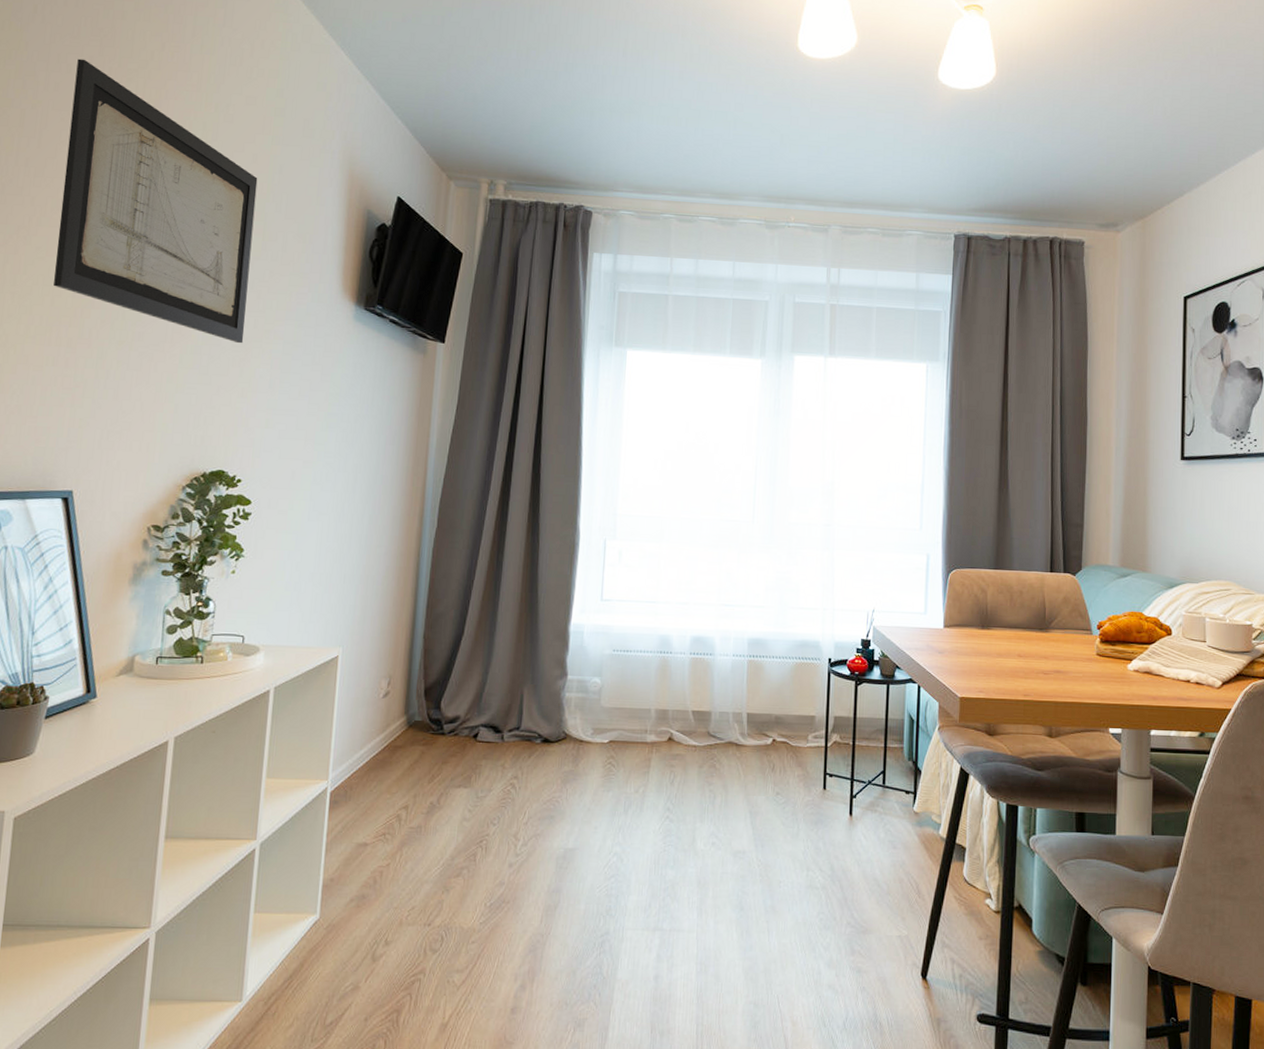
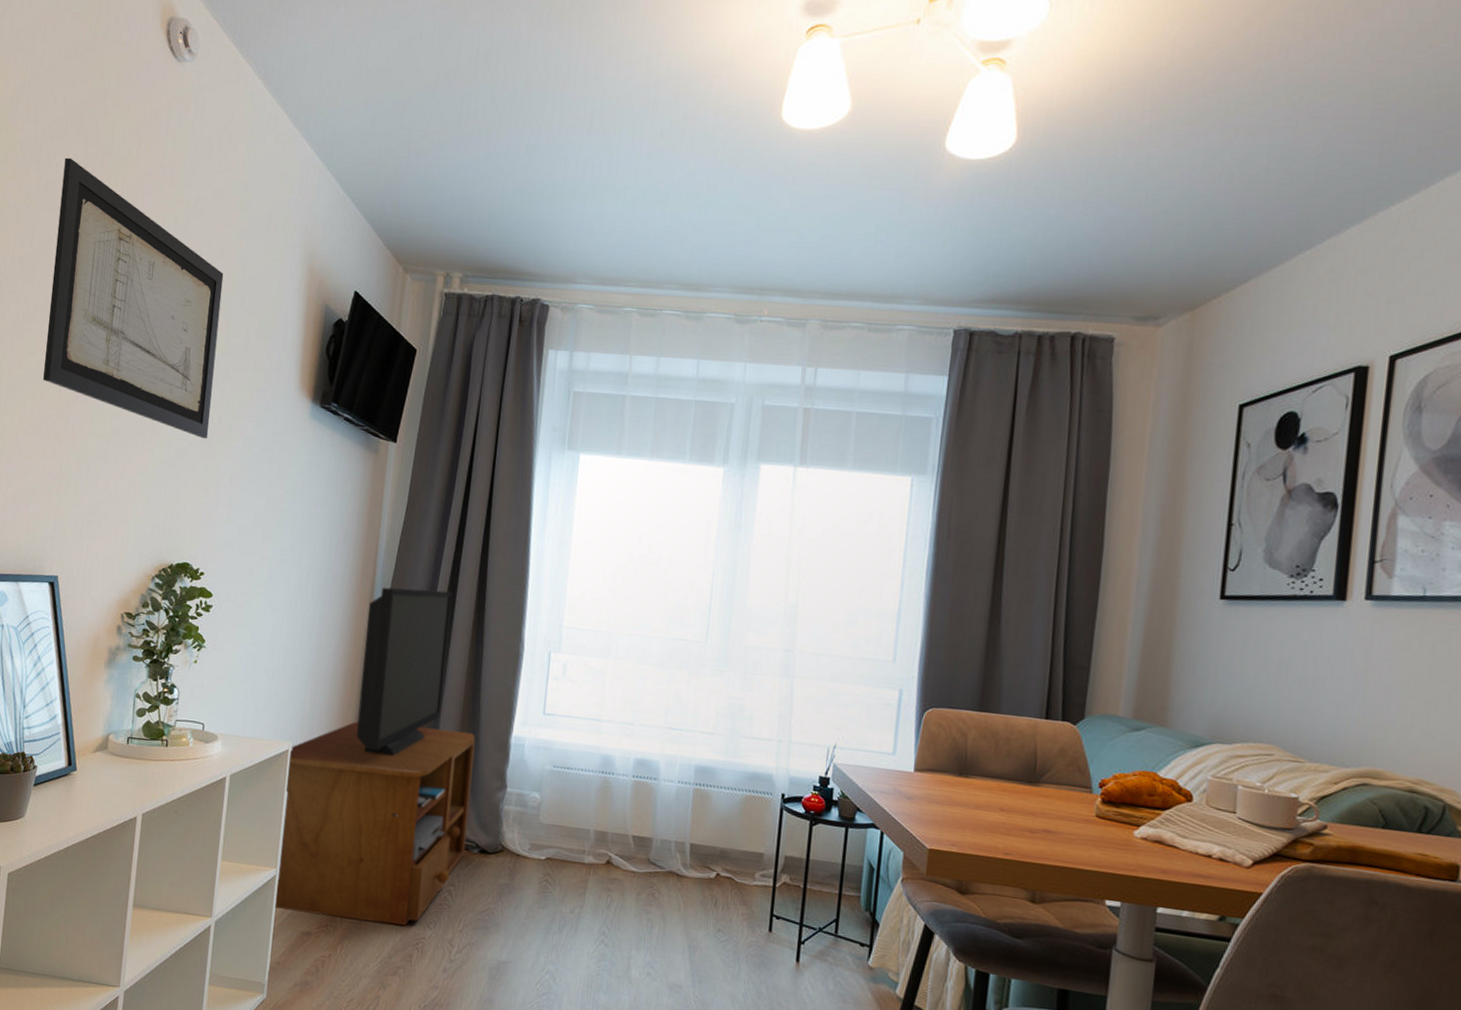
tv stand: none [327,485,535,825] -> present [275,587,476,927]

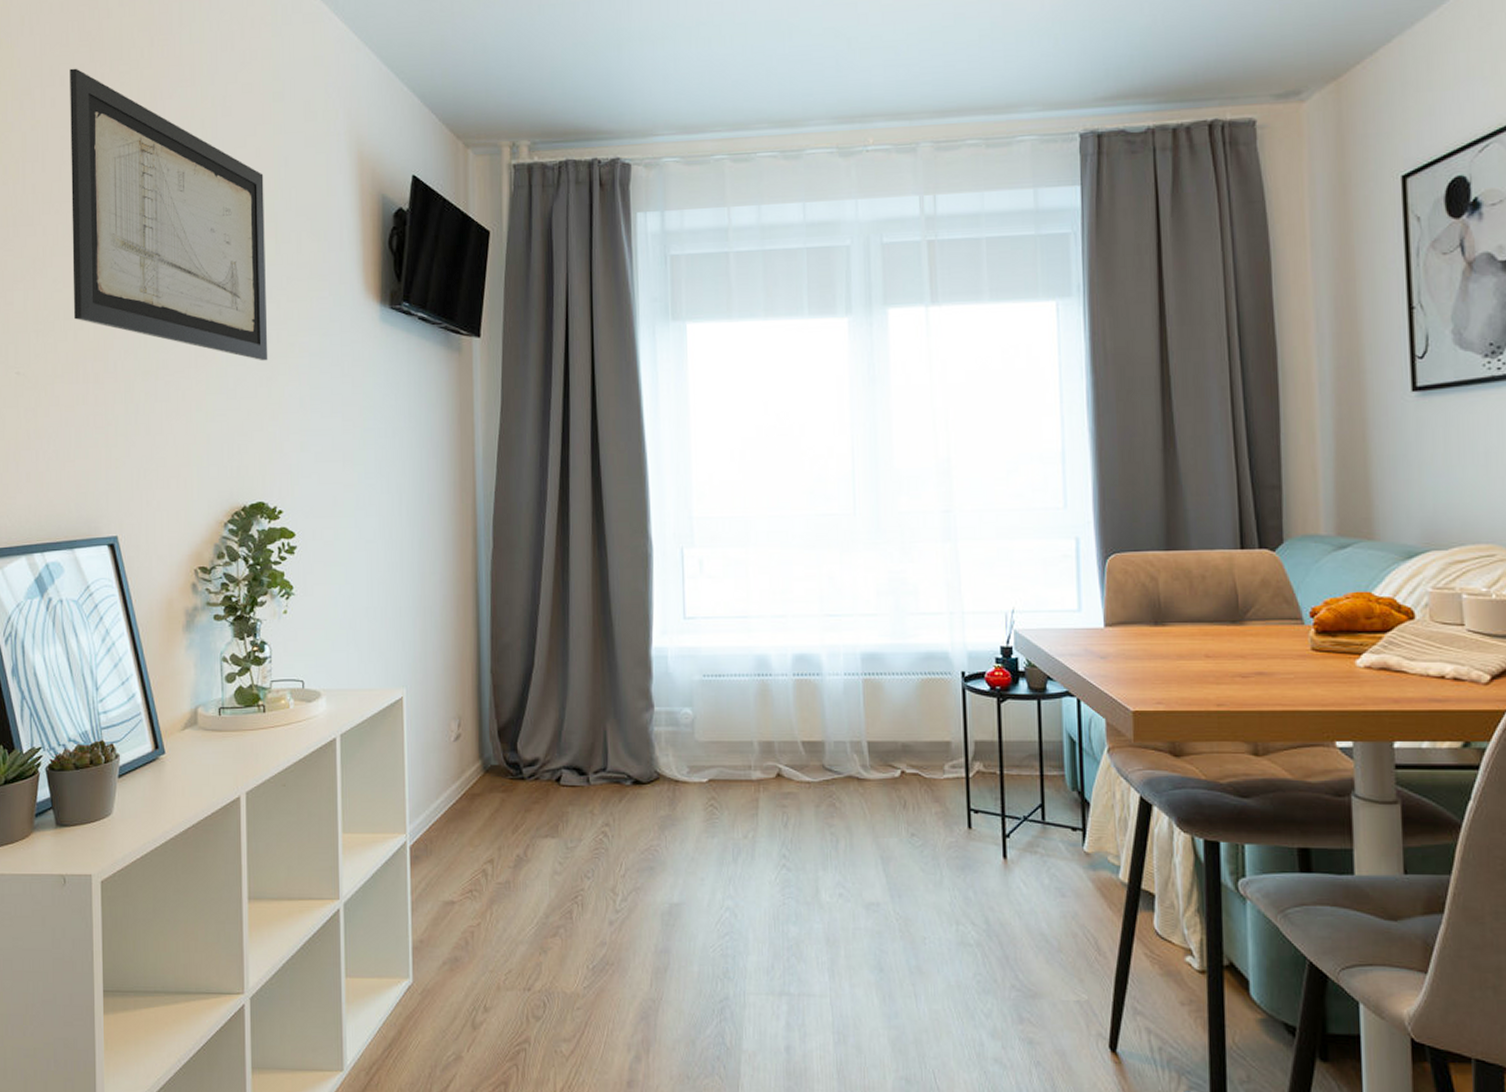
tv stand: present [275,587,476,927] -> none [404,495,617,880]

